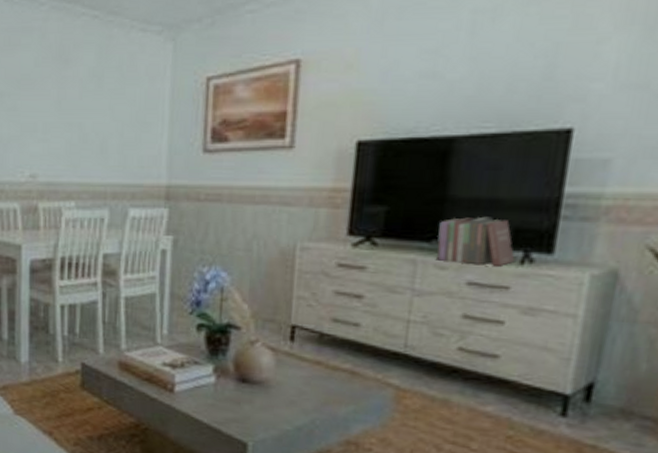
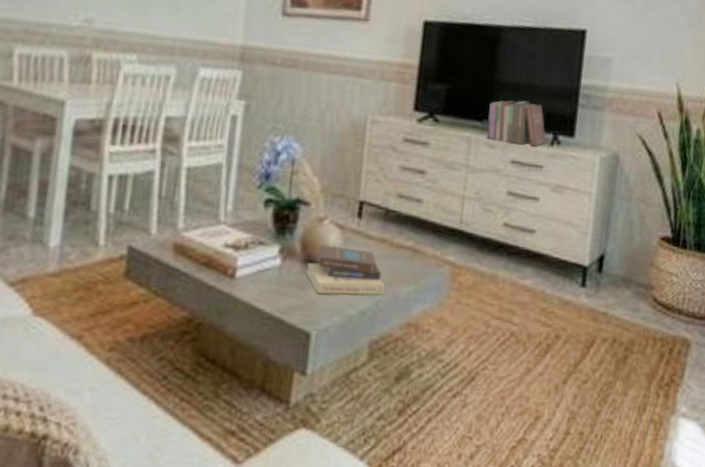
books: none [240,365,322,414] -> present [306,244,386,295]

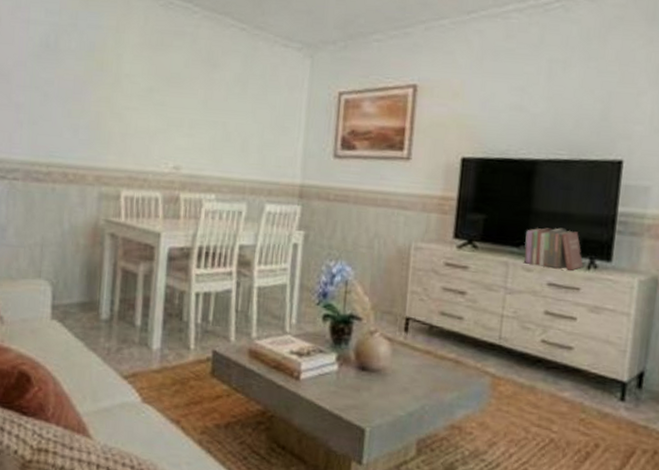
books: present [306,244,386,295] -> none [360,354,431,400]

